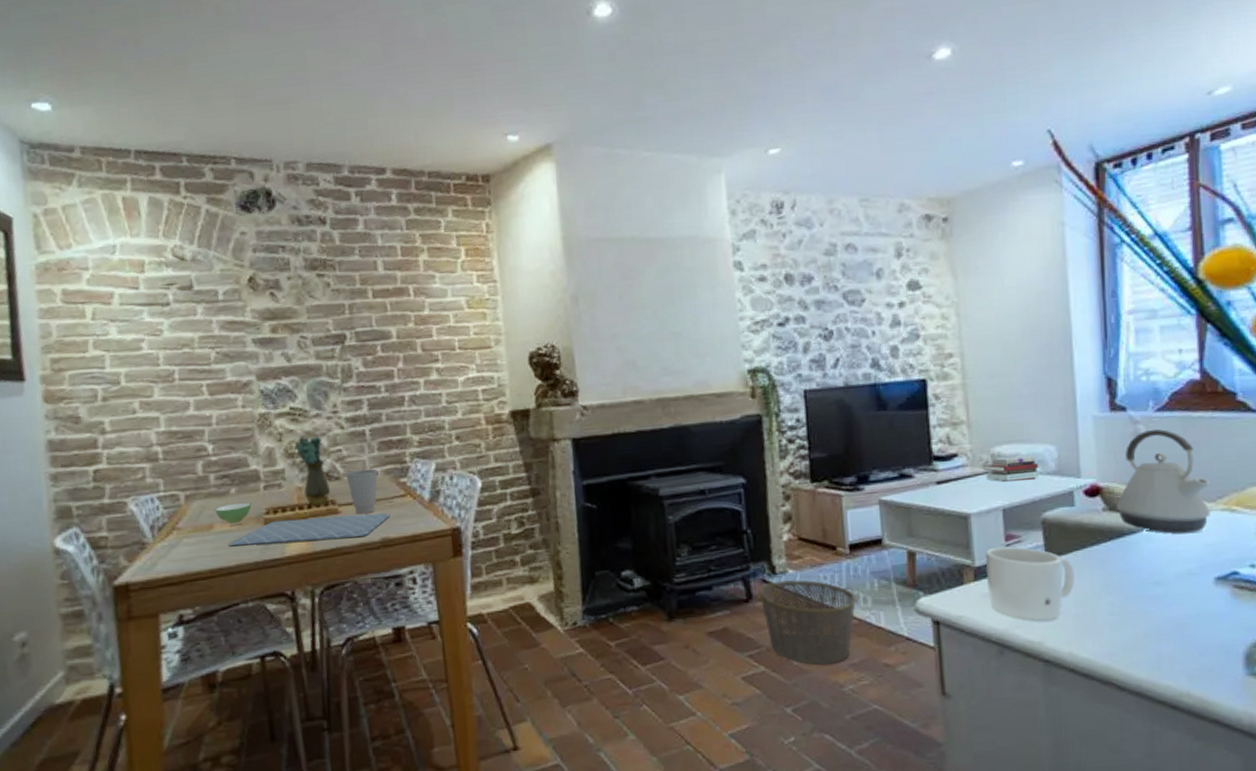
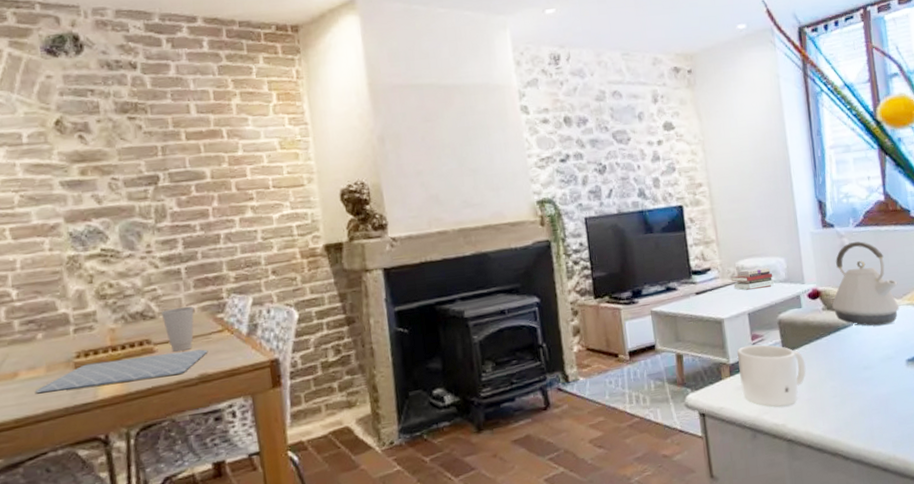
bowl: present [215,502,252,526] -> none [19,347,61,372]
vase: present [294,433,331,507] -> none [106,274,146,348]
basket: present [759,579,857,665] -> none [555,385,638,462]

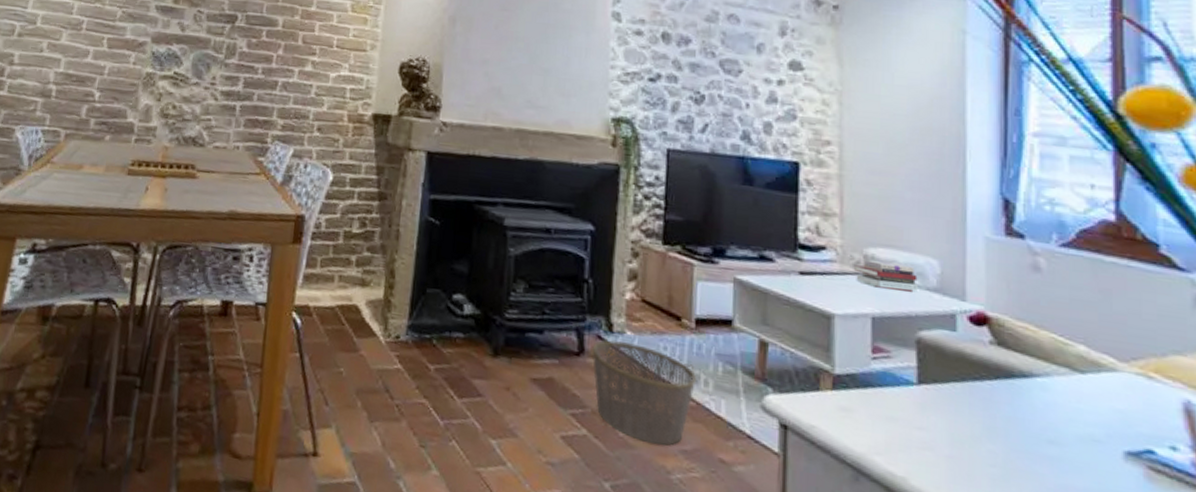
placemat: present [36,349,208,394] -> none [92,173,243,206]
cup: present [160,306,195,353] -> none [209,141,240,185]
basket: none [555,385,638,462] -> present [592,339,697,446]
mug: present [736,344,806,407] -> none [846,356,951,456]
kettle: present [832,241,899,326] -> none [1006,265,1124,393]

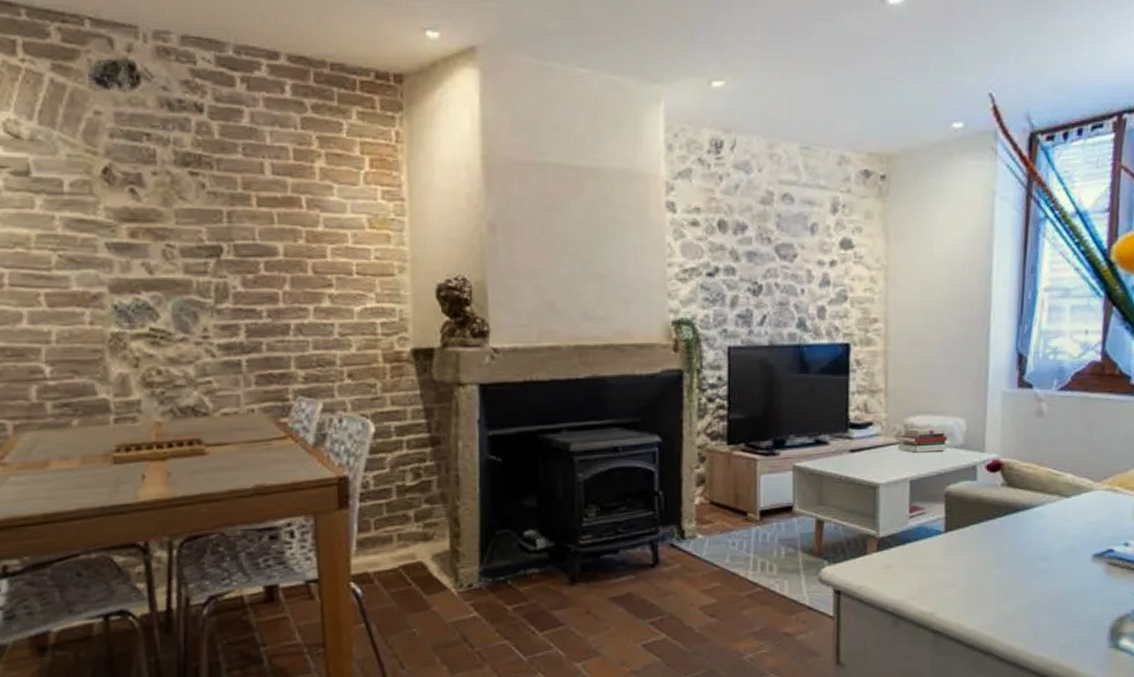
basket: present [592,339,697,446] -> none [666,544,763,633]

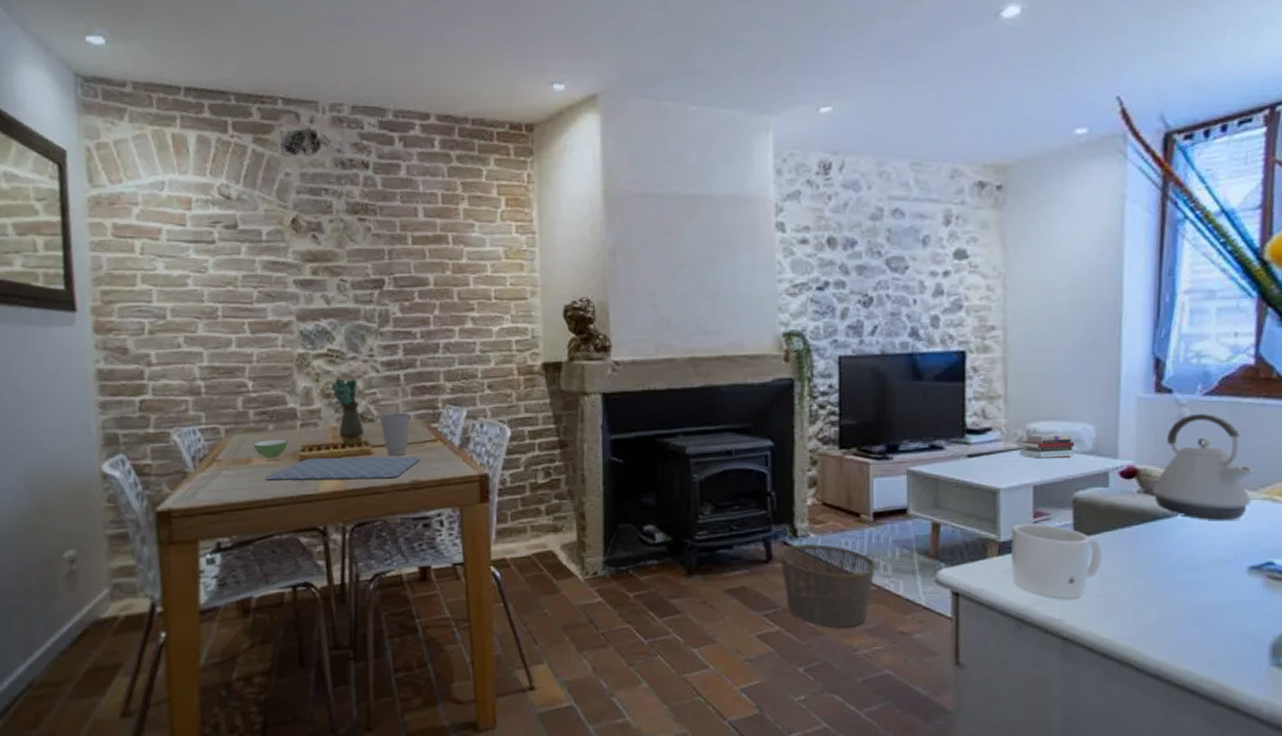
bowl: none [51,436,99,463] -> present [253,438,289,460]
placemat: none [68,456,267,488] -> present [266,456,421,481]
vase: none [154,359,197,446] -> present [331,374,365,447]
cup: none [215,405,255,458] -> present [379,412,411,457]
basket: none [666,544,763,633] -> present [779,543,877,628]
mug: none [888,518,970,593] -> present [1011,523,1102,600]
kettle: none [1014,407,1099,511] -> present [1152,413,1255,520]

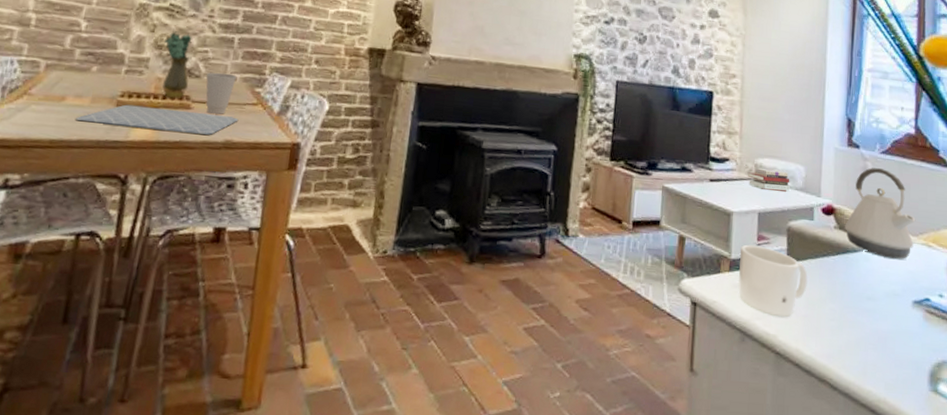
bowl: present [253,438,289,460] -> none [71,80,110,102]
basket: present [779,543,877,628] -> none [551,242,632,328]

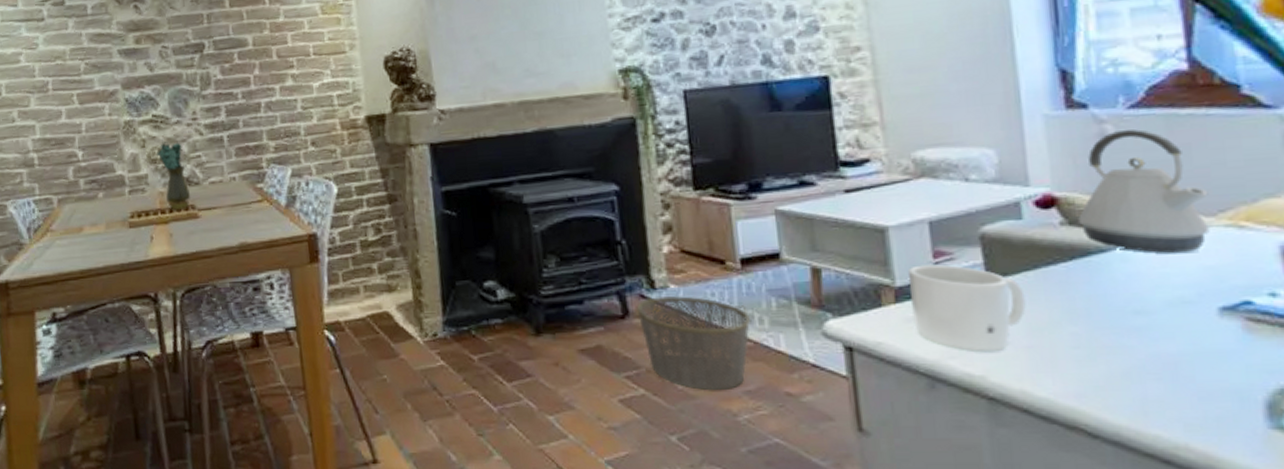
placemat: present [76,104,239,136] -> none [97,218,248,249]
cup: present [205,72,237,115] -> none [204,174,236,220]
basket: none [551,242,632,328] -> present [636,295,751,390]
books: present [747,167,790,192] -> none [901,160,975,191]

